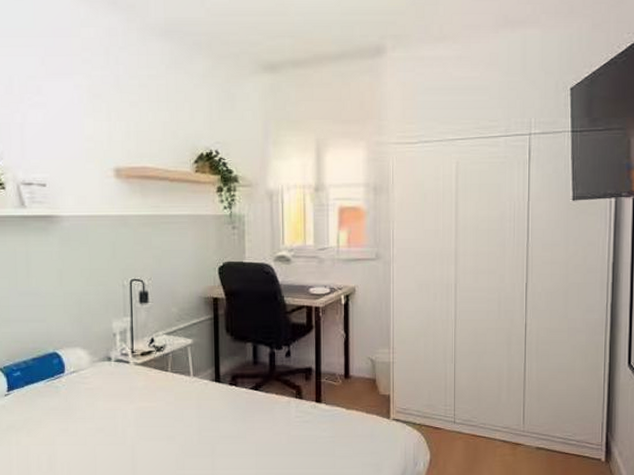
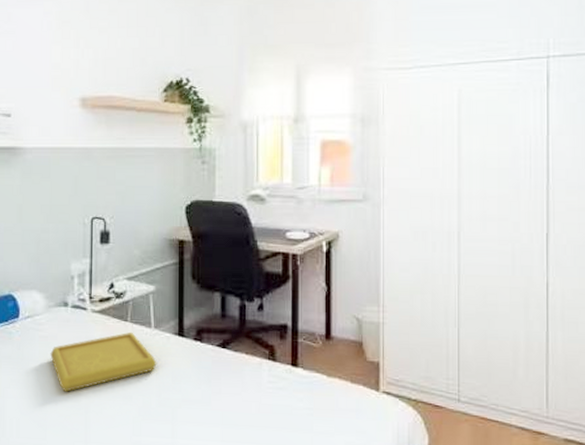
serving tray: none [96,380,197,436] -> present [50,332,157,392]

